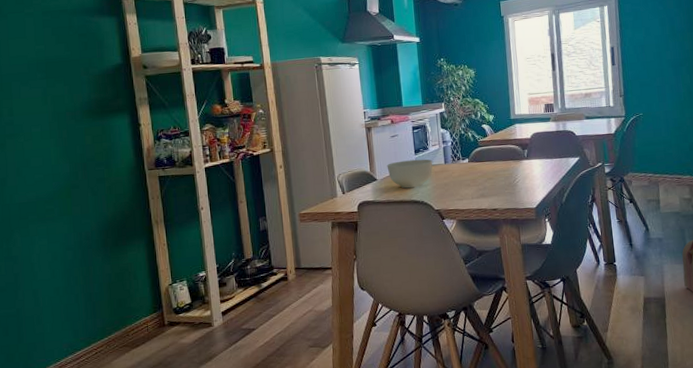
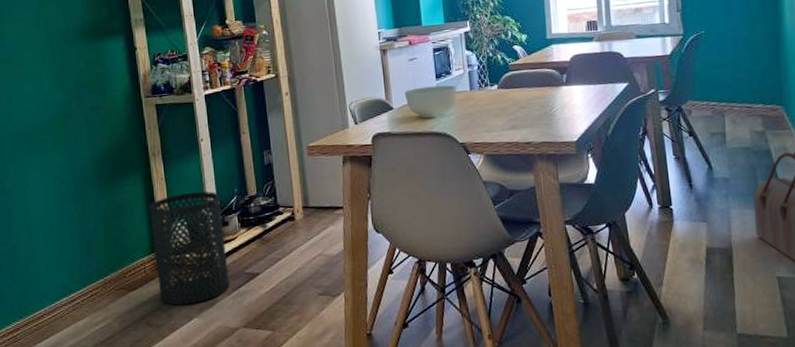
trash can: none [152,255,227,360] -> present [149,191,230,305]

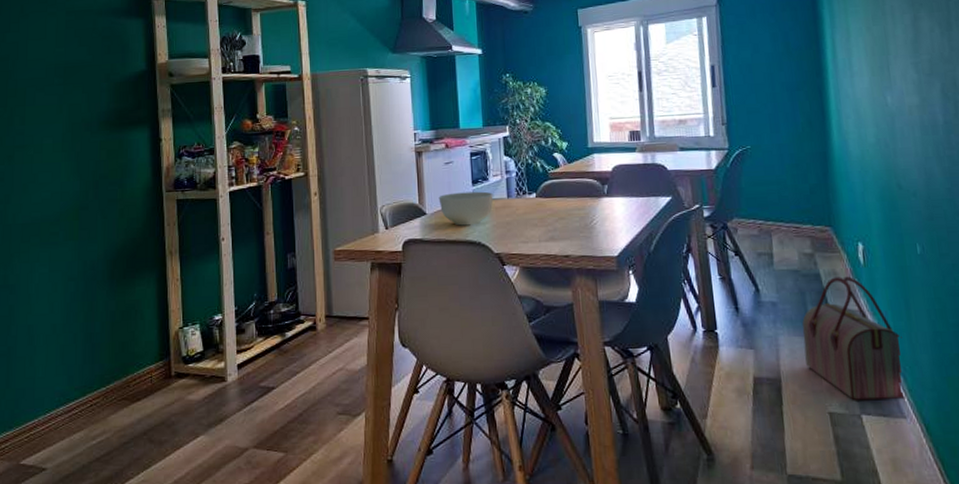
trash can: present [149,191,230,305] -> none [161,294,242,420]

